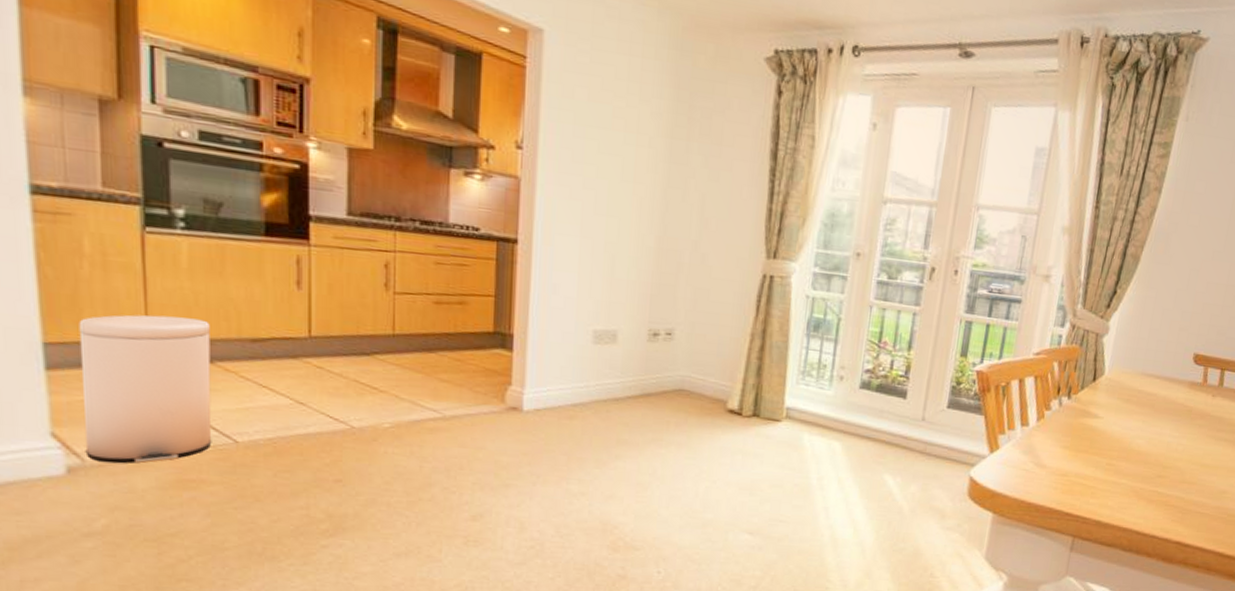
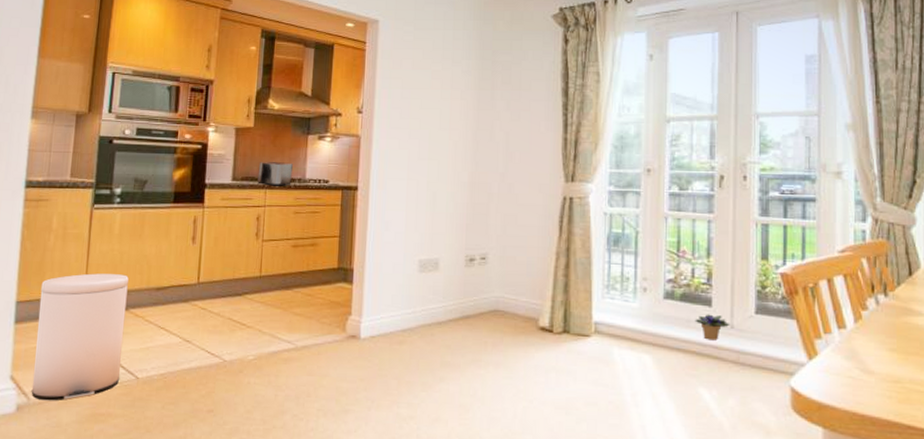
toaster: none [383,195,430,229] -> present [257,161,293,186]
potted flower: none [888,406,922,431] -> present [695,314,730,340]

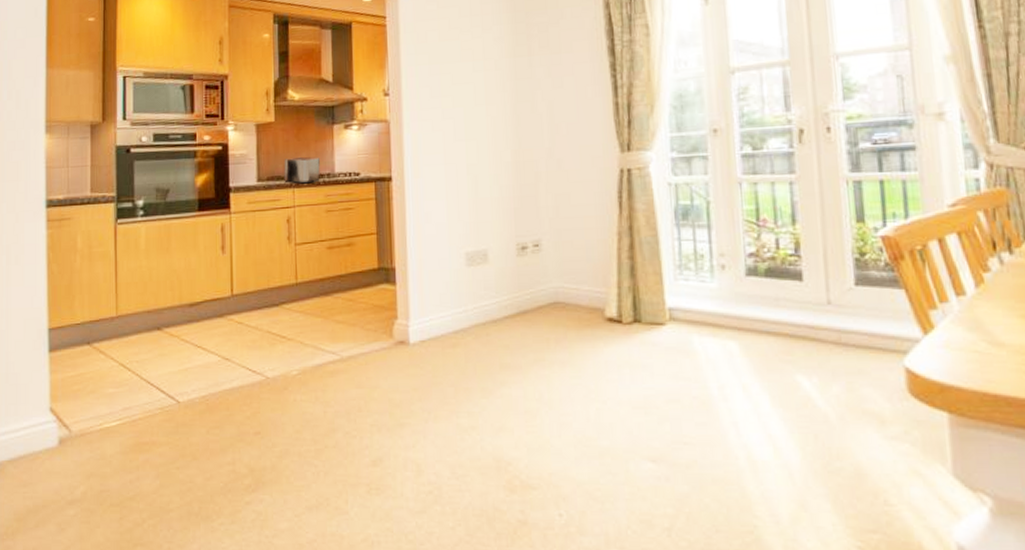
pedal bin: present [31,273,129,401] -> none [72,292,161,432]
potted flower: present [695,314,730,340] -> none [784,289,827,320]

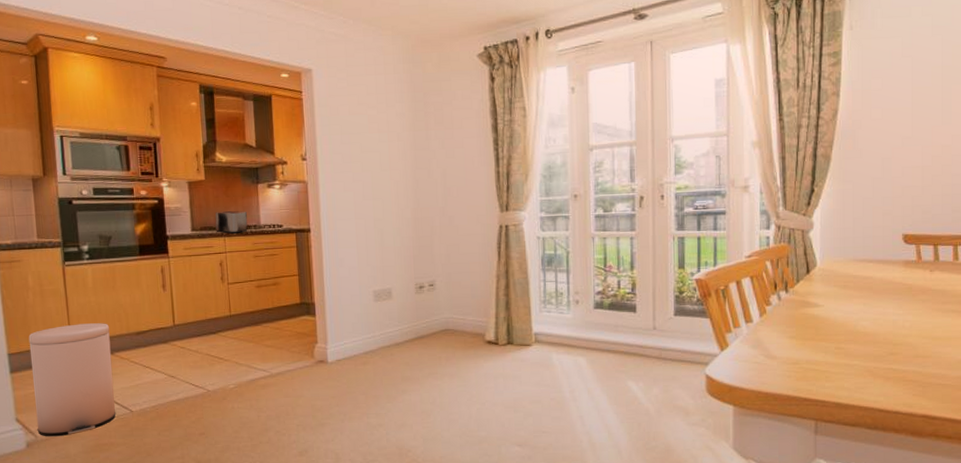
pedal bin: none [72,292,161,432] -> present [28,323,116,437]

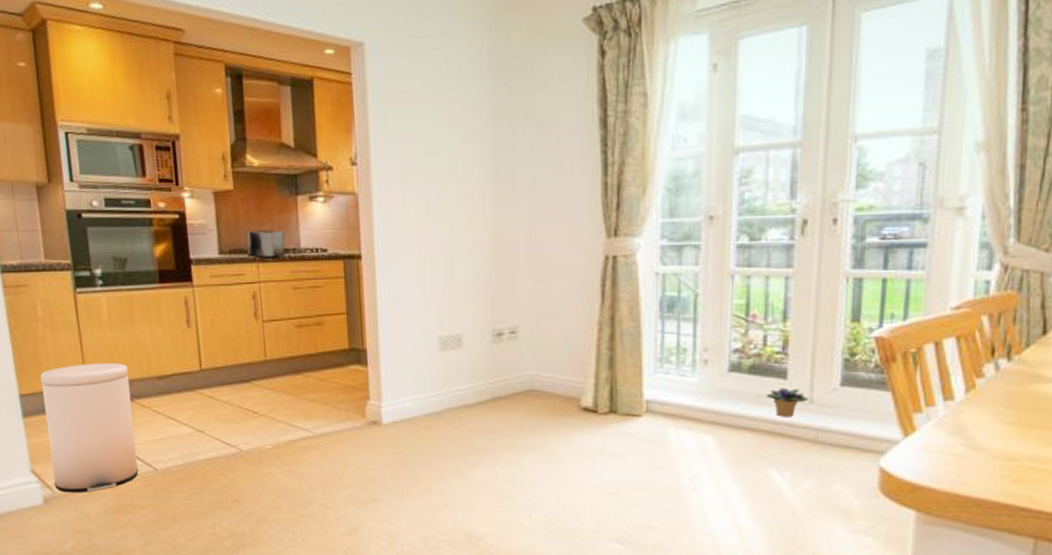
potted flower: none [622,319,653,341] -> present [766,388,809,417]

